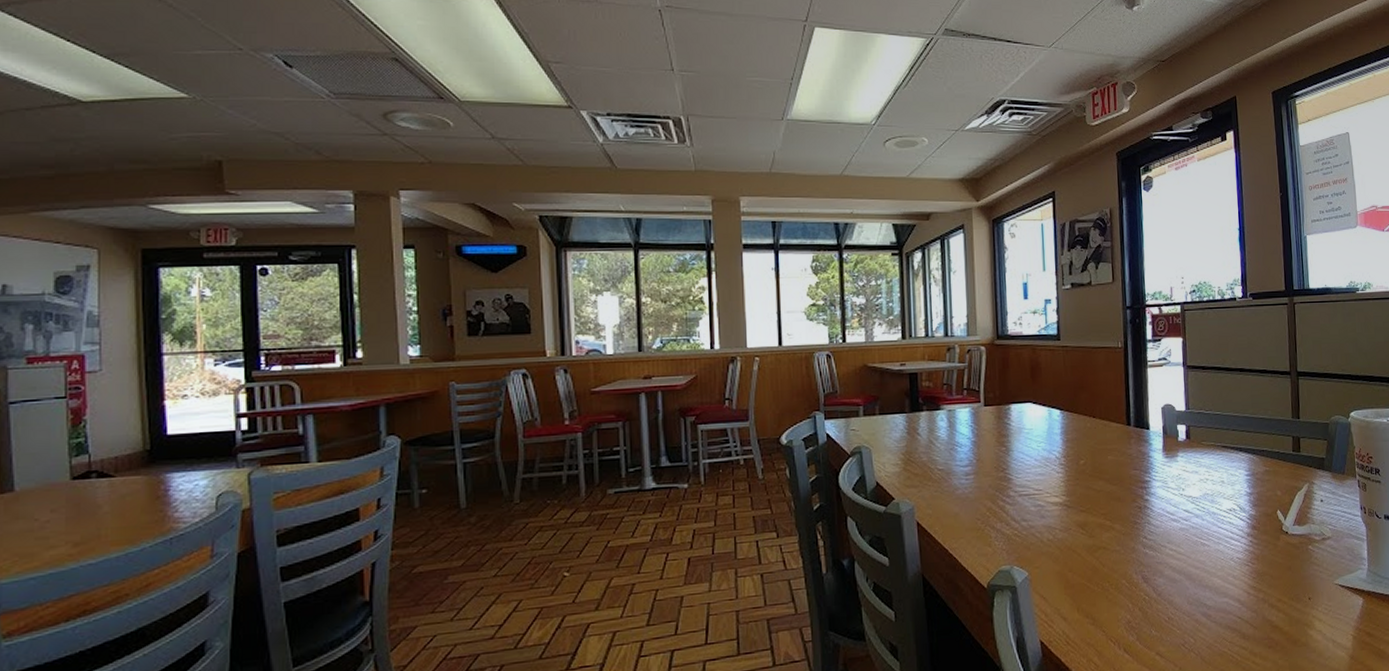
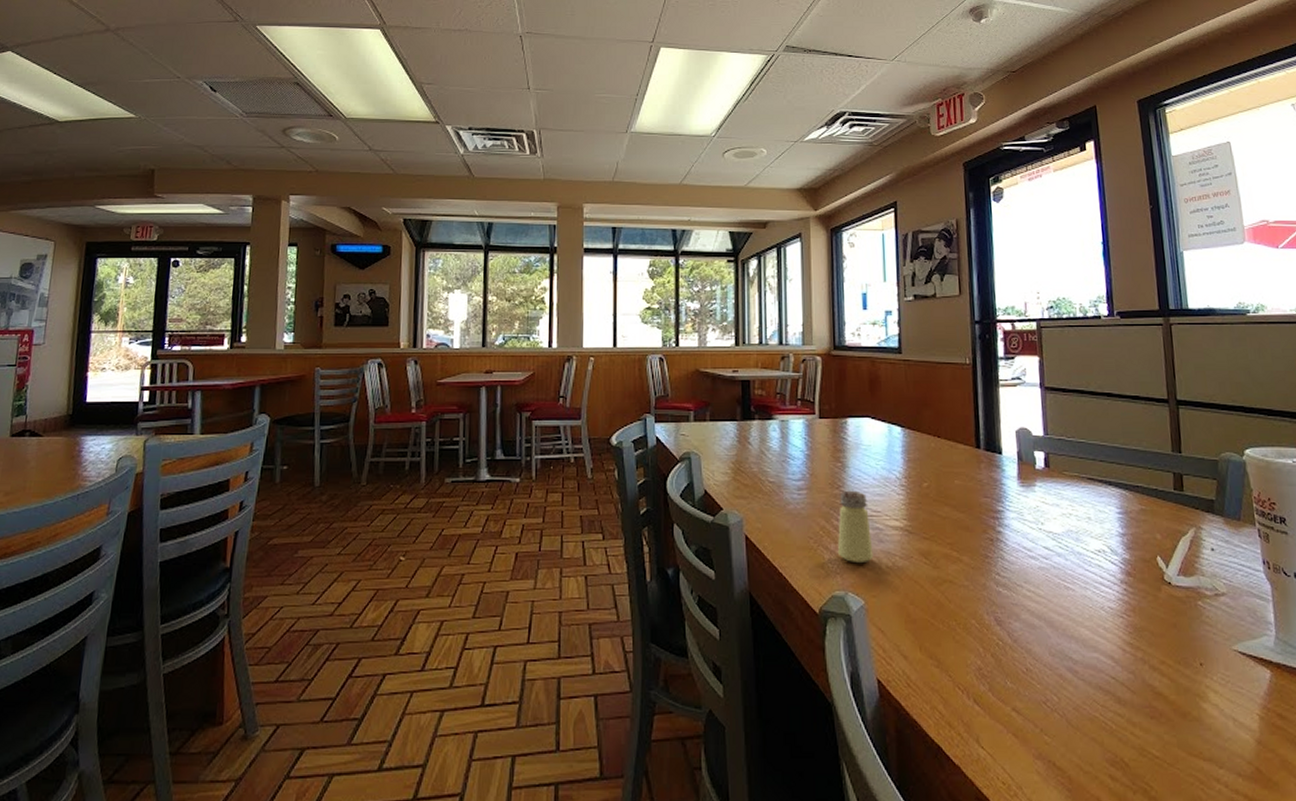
saltshaker: none [1003,472,1036,539] -> present [837,490,874,564]

